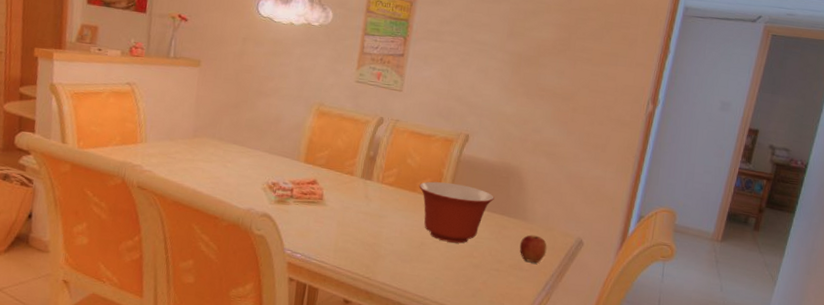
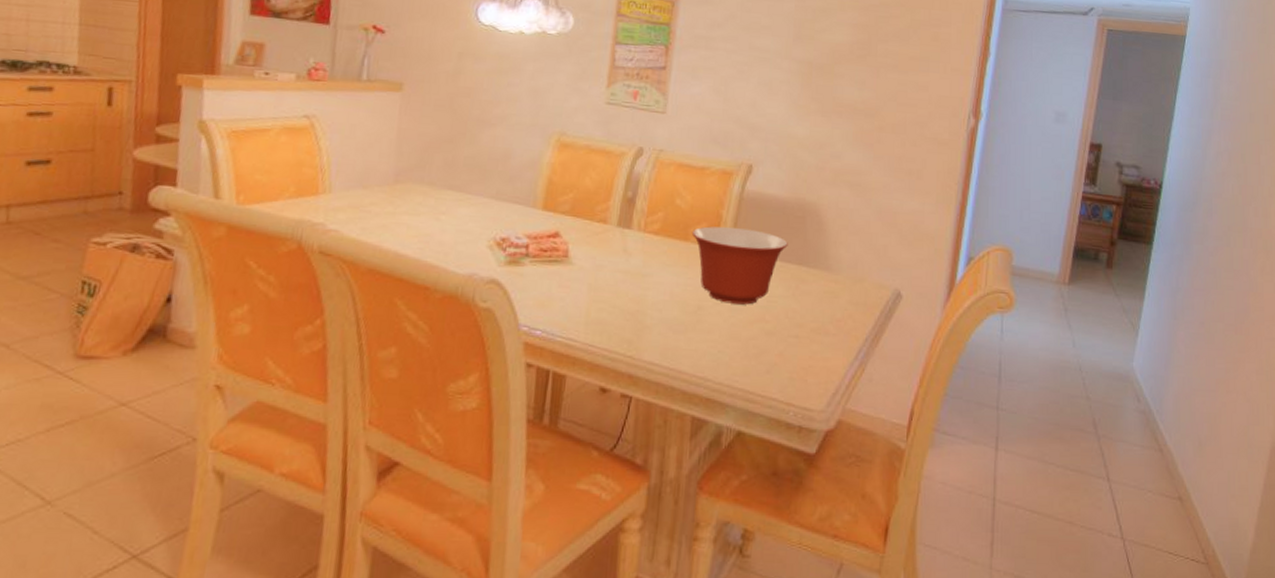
apple: present [519,235,547,263] -> none [822,288,858,325]

